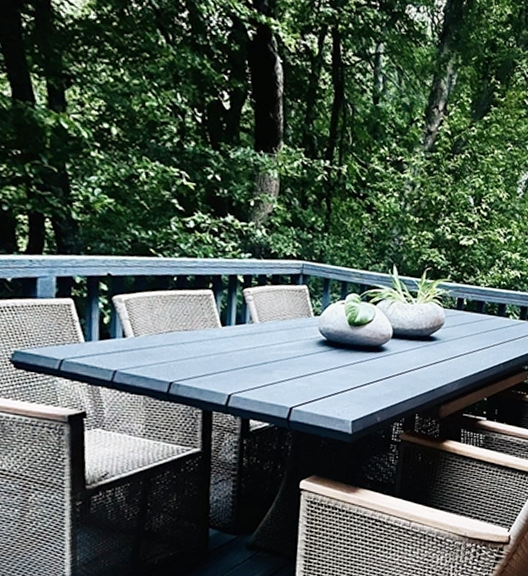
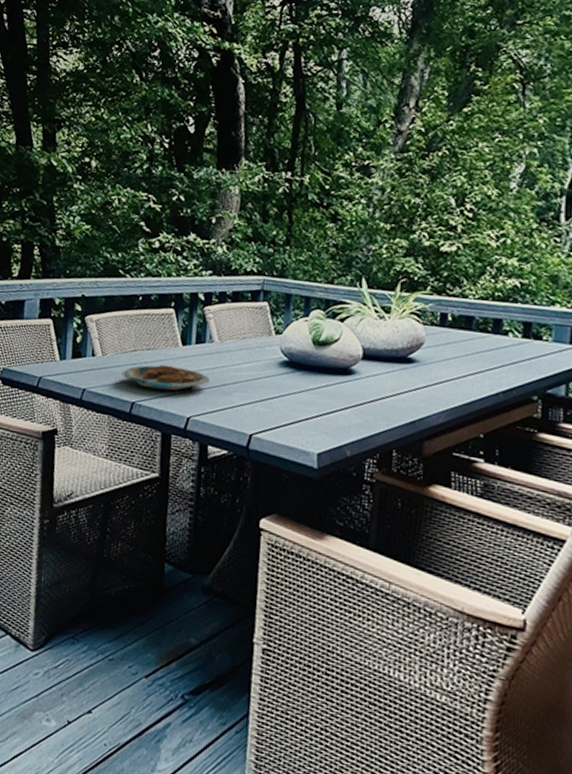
plate: none [157,345,250,370] -> present [122,364,210,391]

